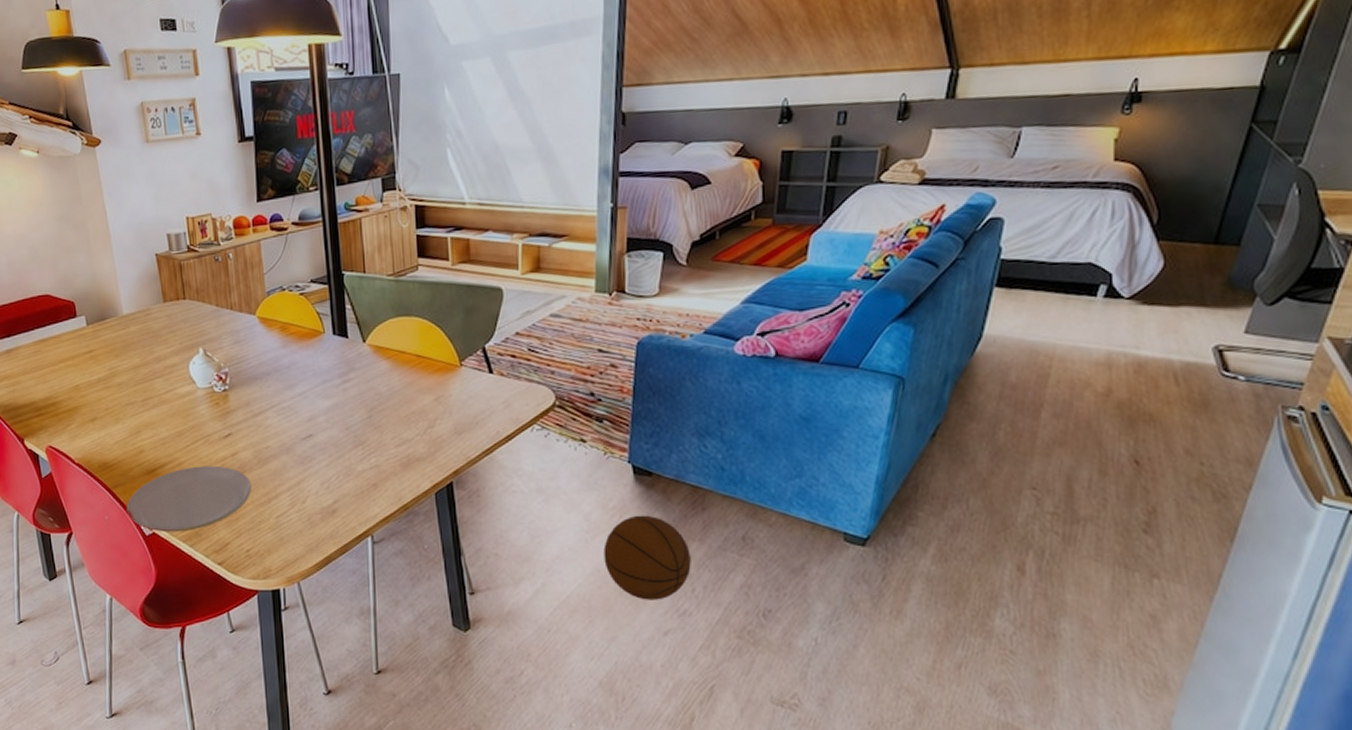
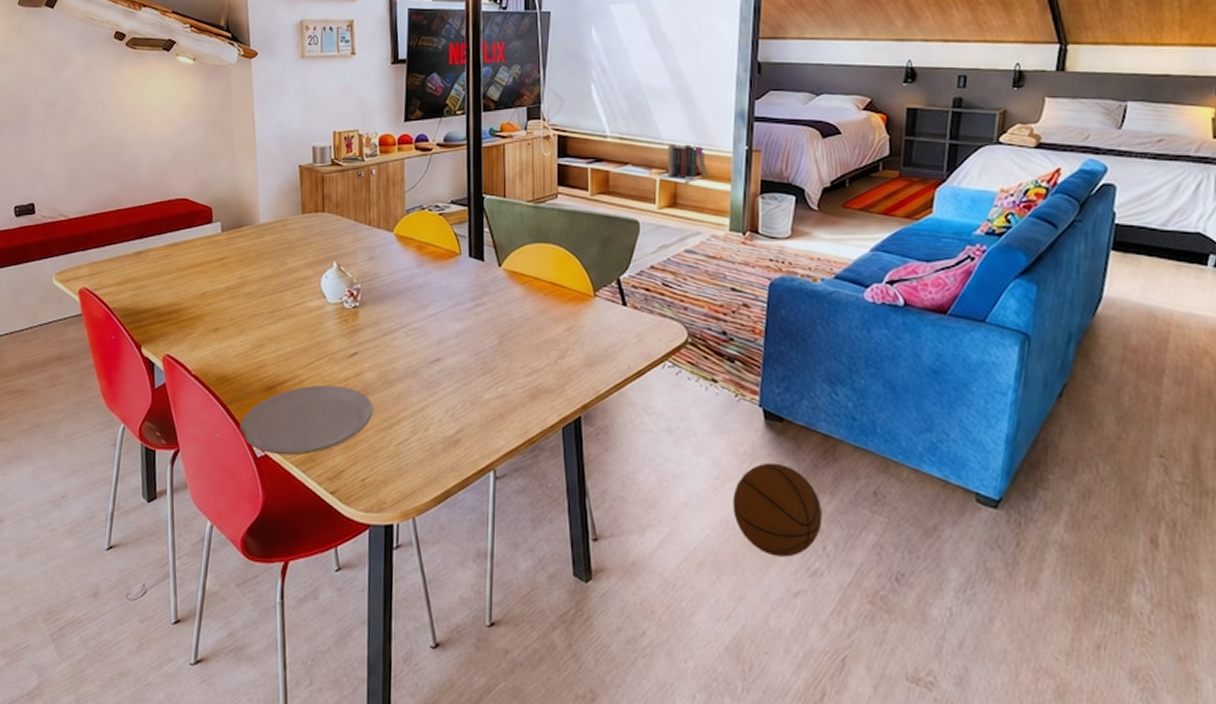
books: none [528,205,572,242] -> present [667,144,708,178]

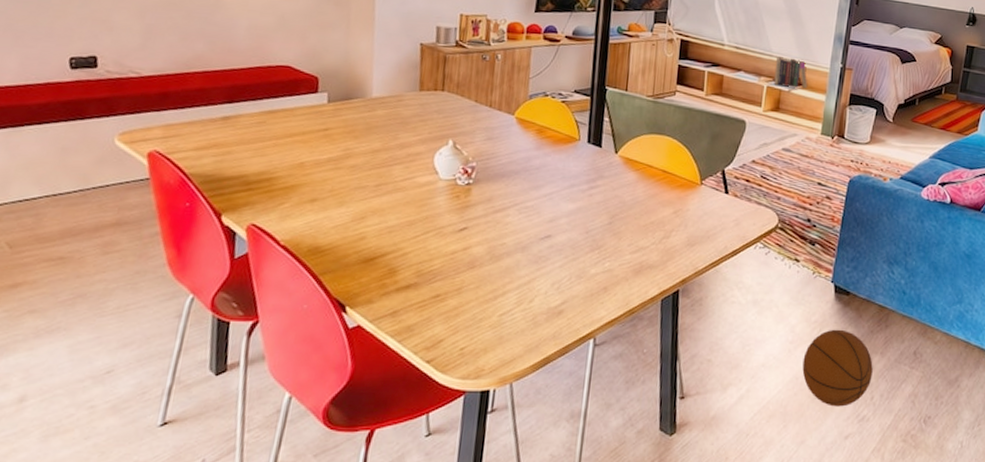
plate: present [239,385,373,456] -> none [331,258,479,326]

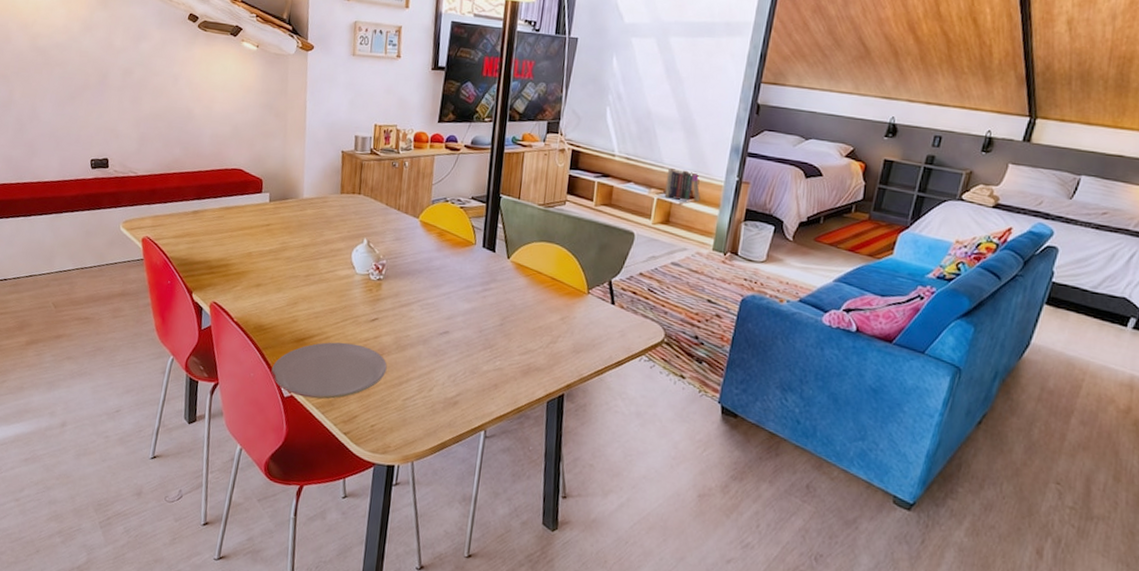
plate: none [331,258,479,326] -> present [271,342,387,399]
basketball: present [802,329,873,407] -> none [684,450,760,531]

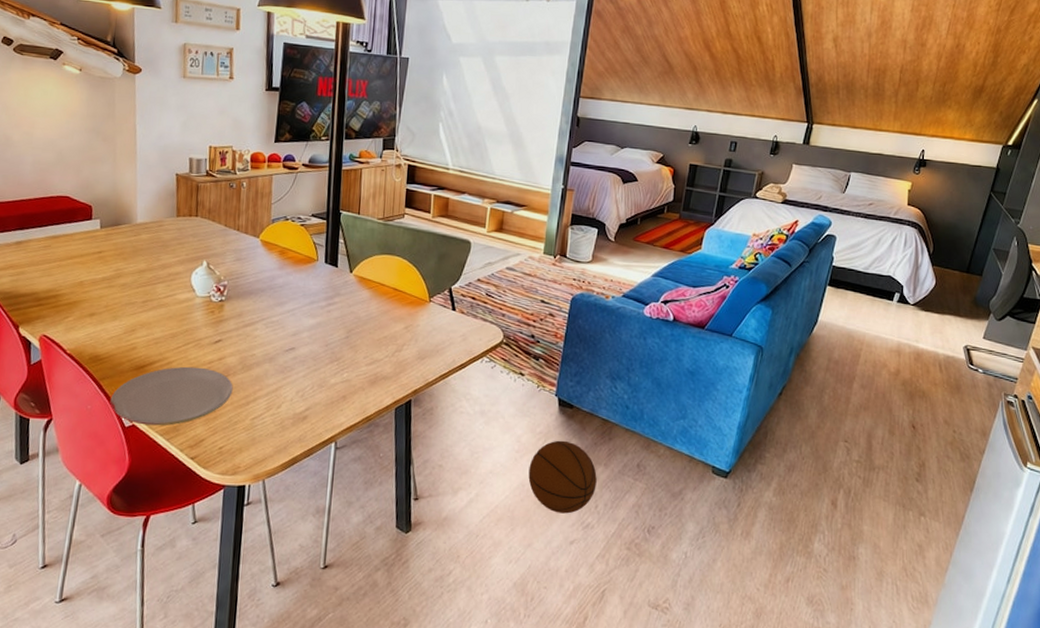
books: present [664,168,700,202] -> none [497,179,530,209]
basketball: none [684,450,760,531] -> present [528,440,597,514]

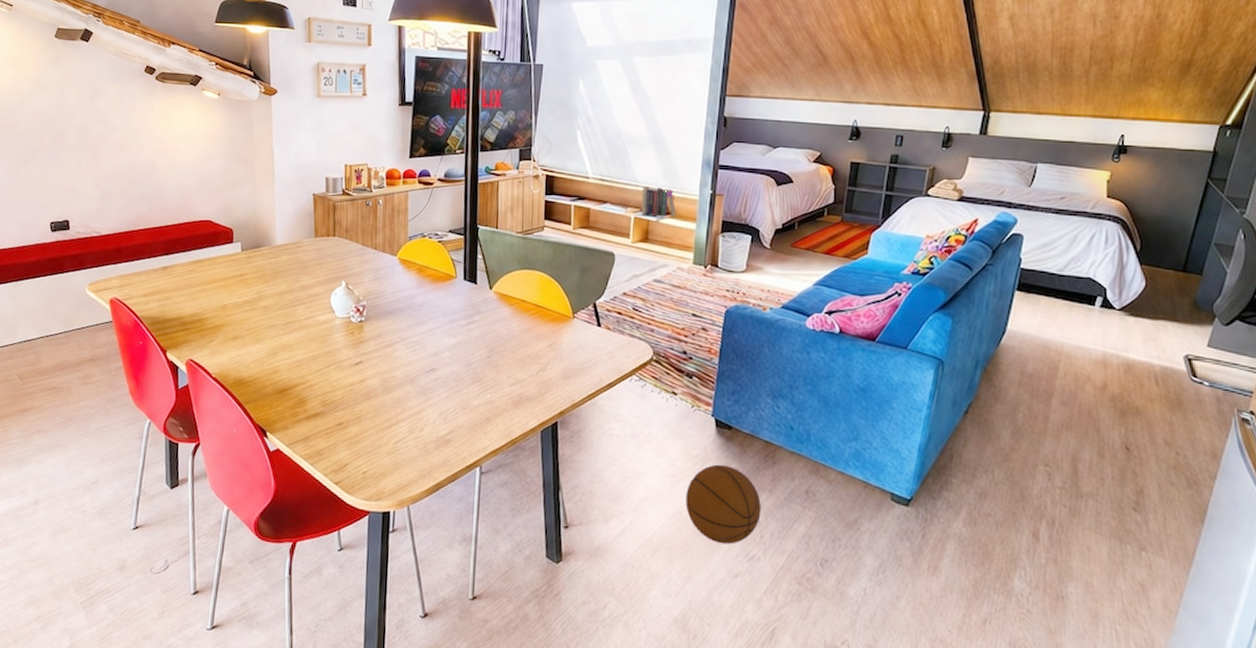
plate: present [110,366,233,426] -> none [255,389,375,450]
books: none [497,179,530,209] -> present [641,186,677,217]

